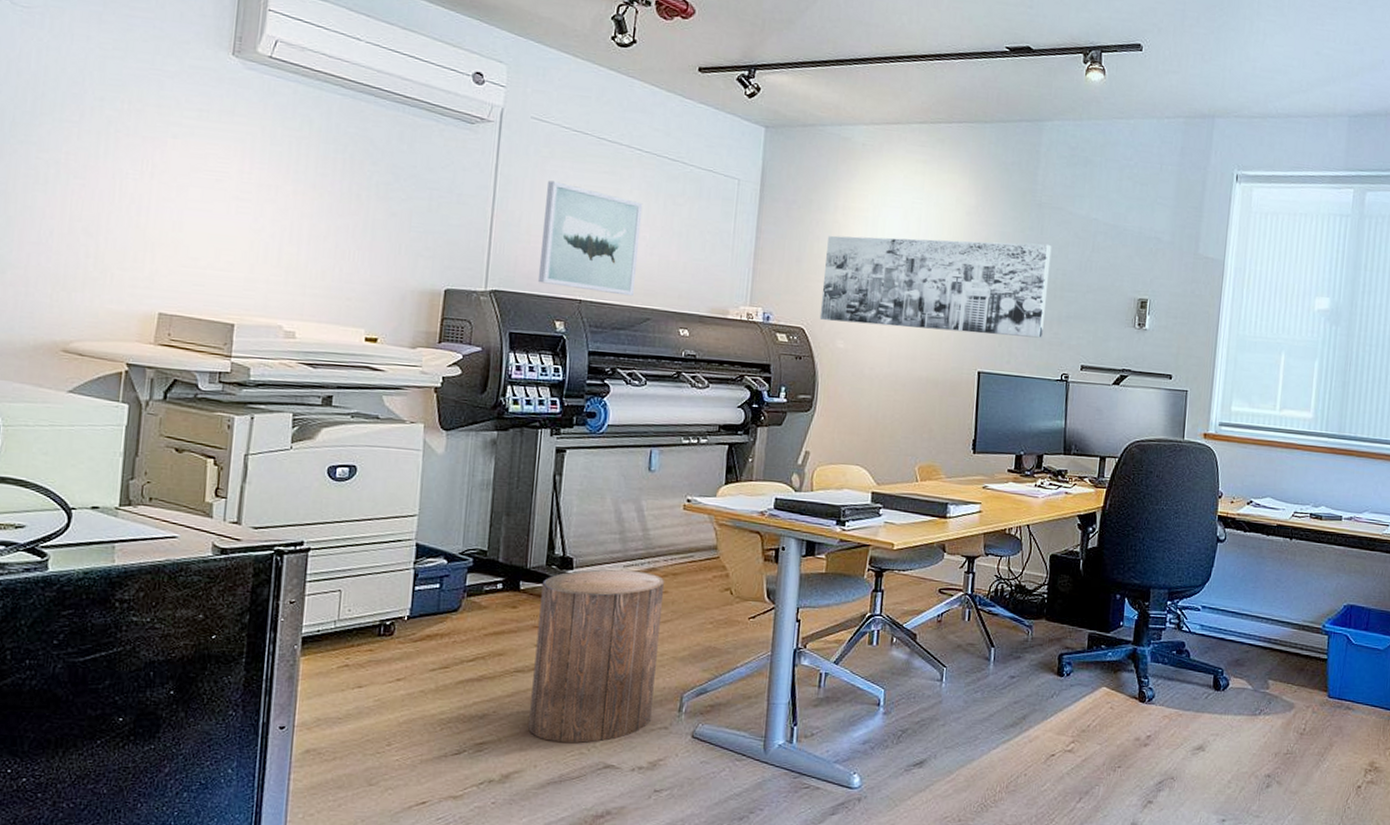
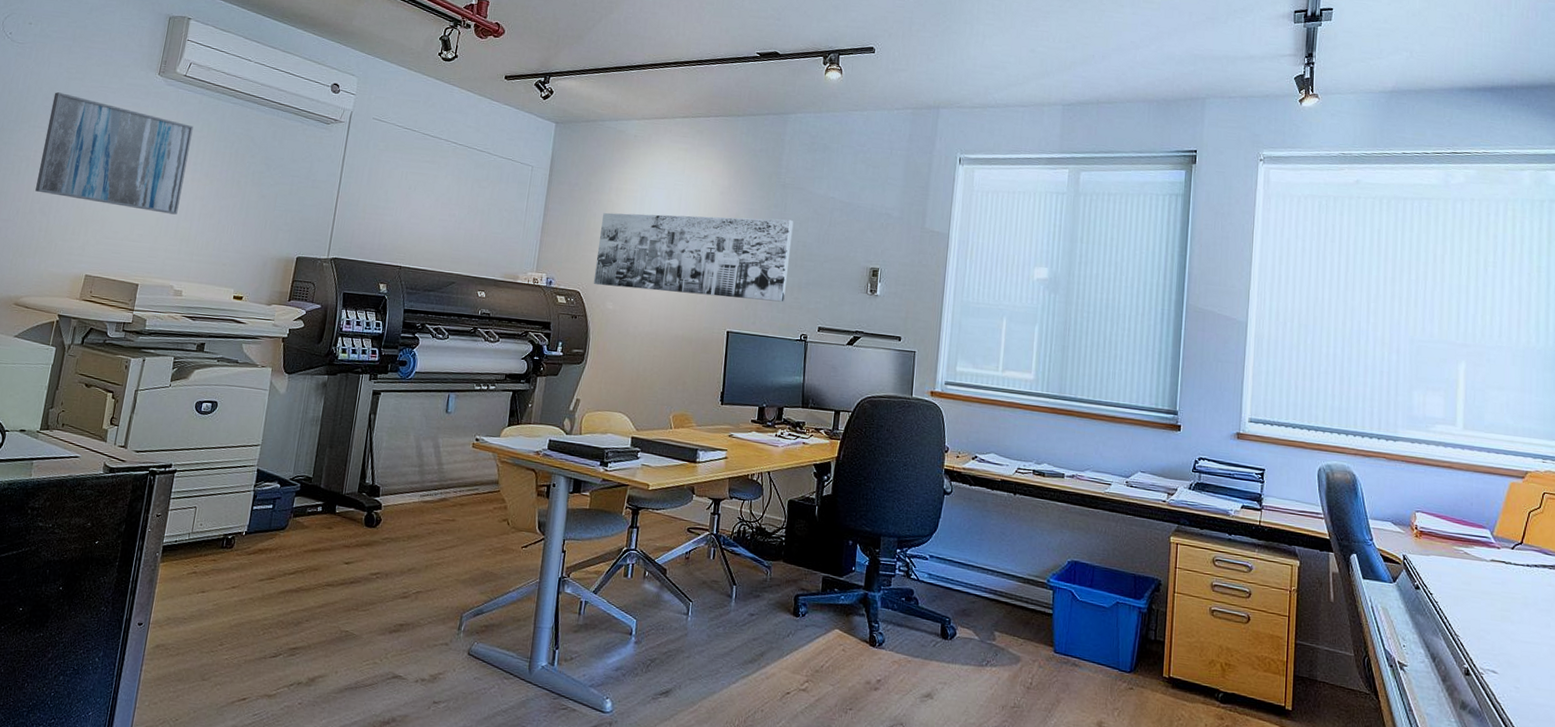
wall art: none [73,75,289,237] -> present [35,92,194,215]
stool: present [528,569,665,744] -> none [333,497,454,654]
wall art: present [537,180,643,296] -> none [368,169,455,264]

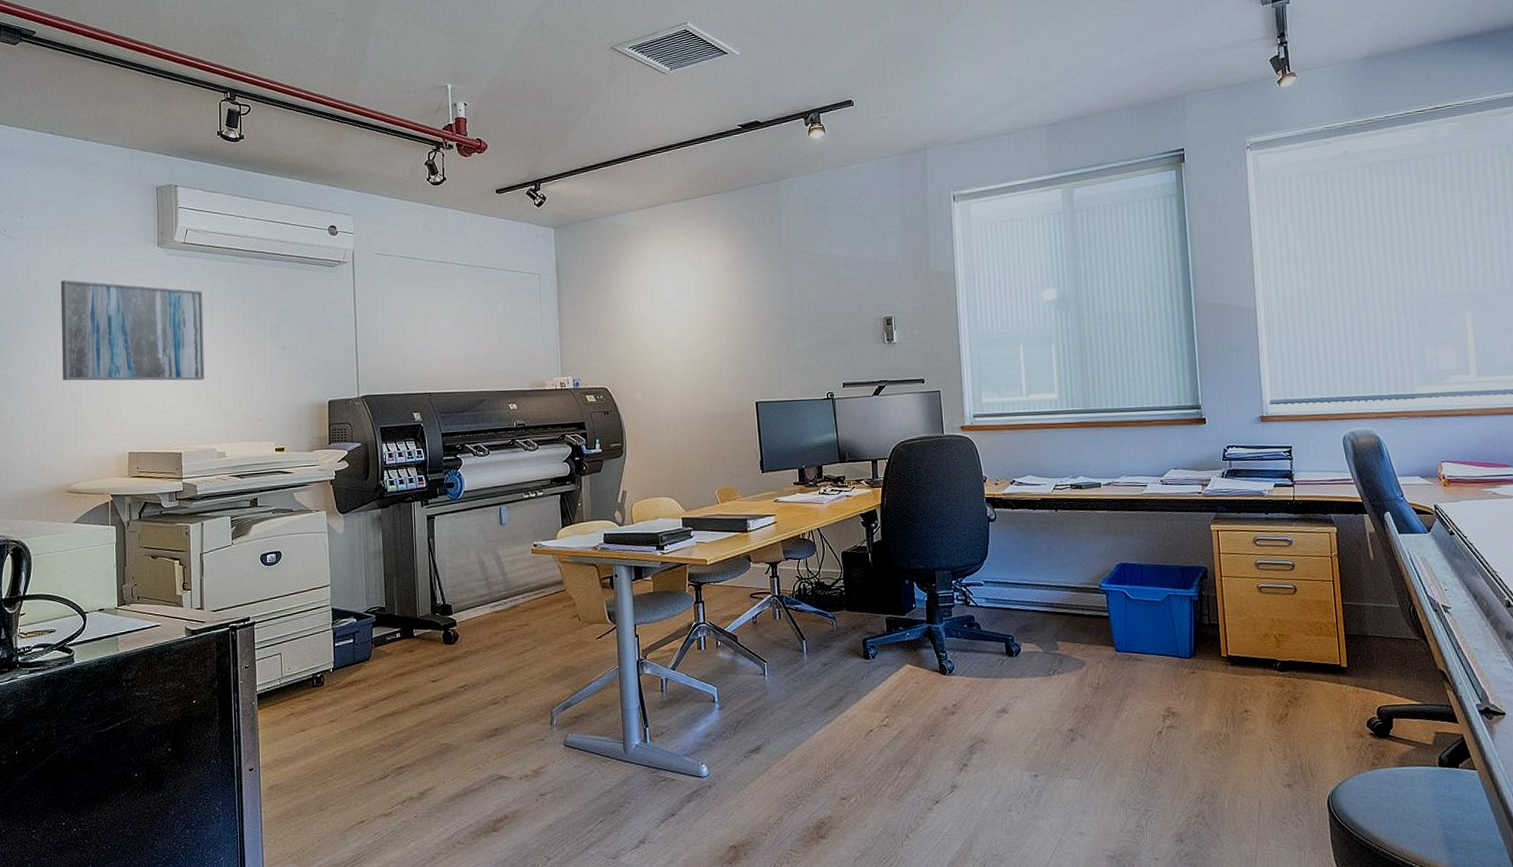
wall art: present [593,212,794,302] -> none [616,283,806,379]

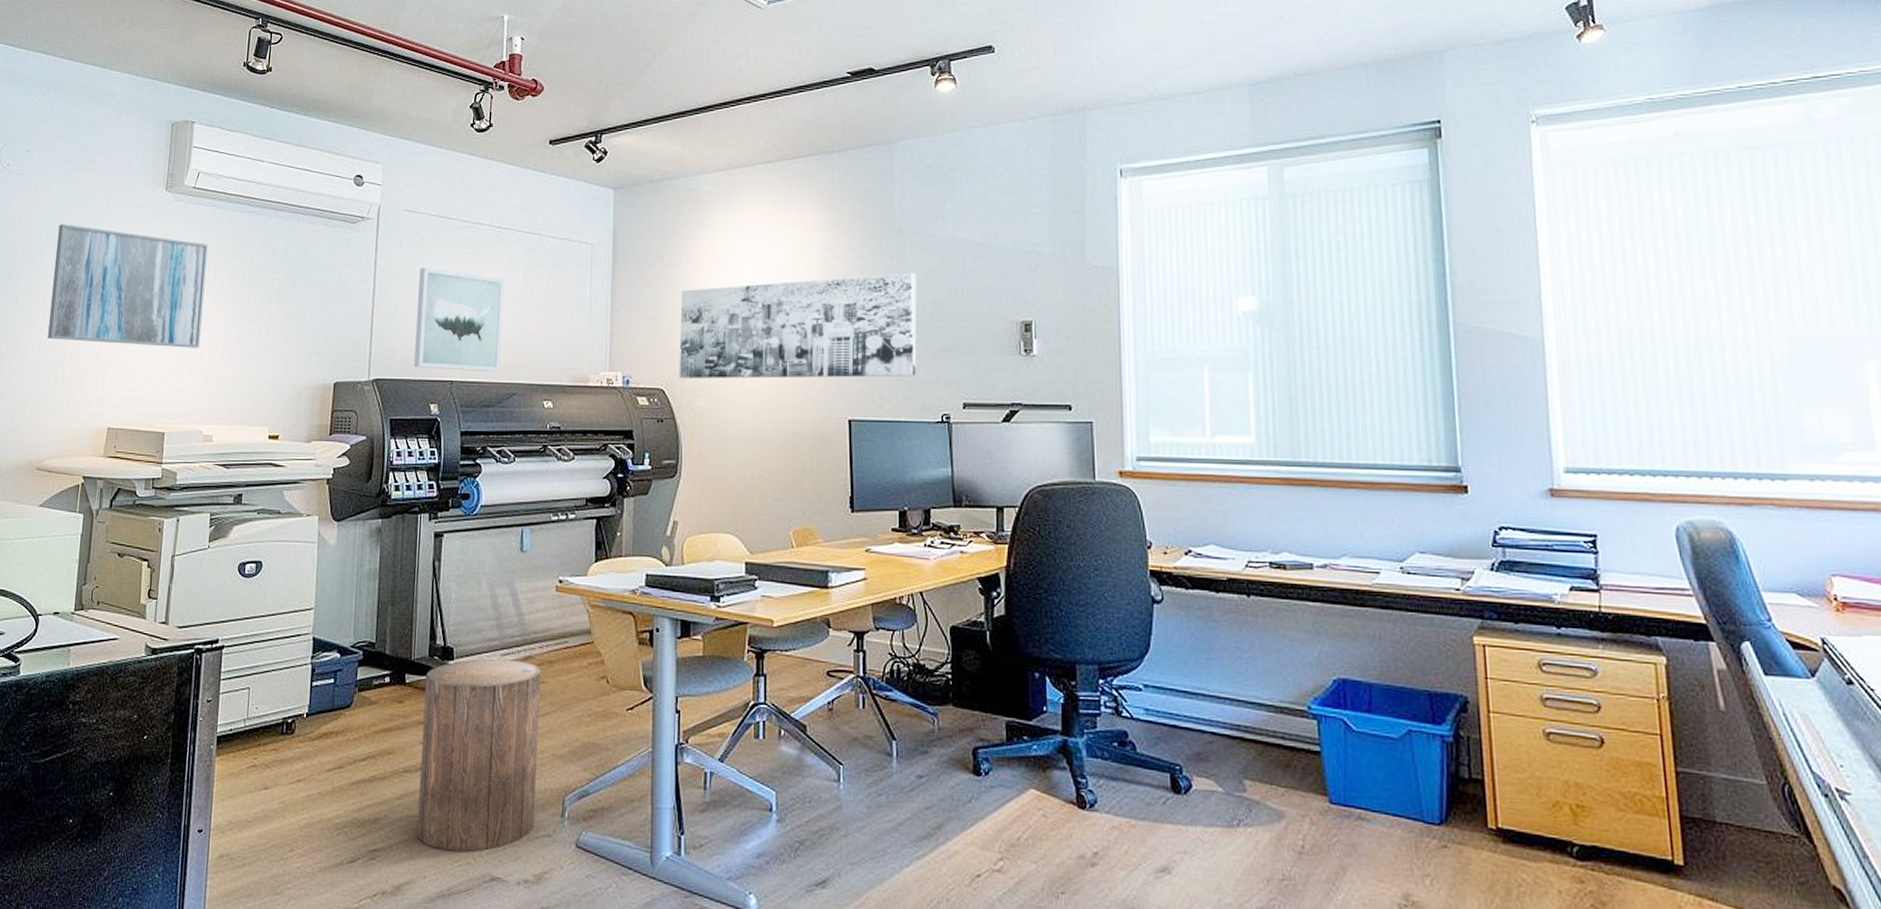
wall art: none [394,301,470,384] -> present [413,268,505,373]
stool: none [430,609,529,761] -> present [417,658,542,852]
wall art: none [616,283,806,379] -> present [678,272,917,379]

